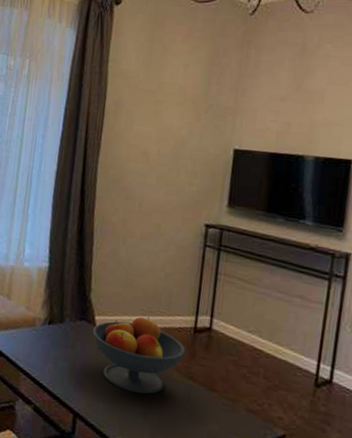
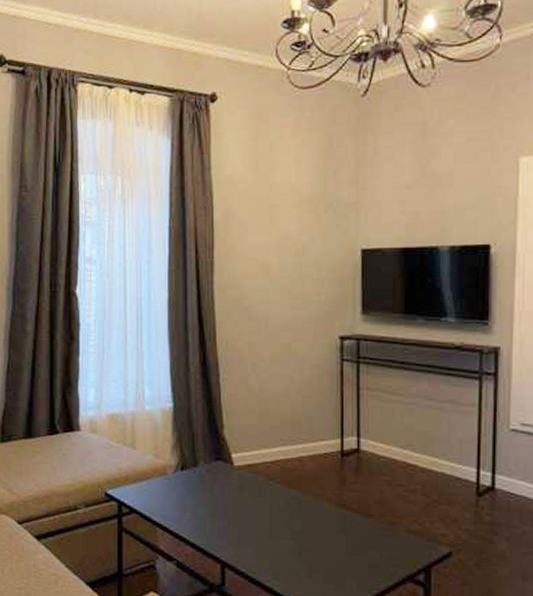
fruit bowl: present [92,316,186,394] -> none [230,446,335,531]

